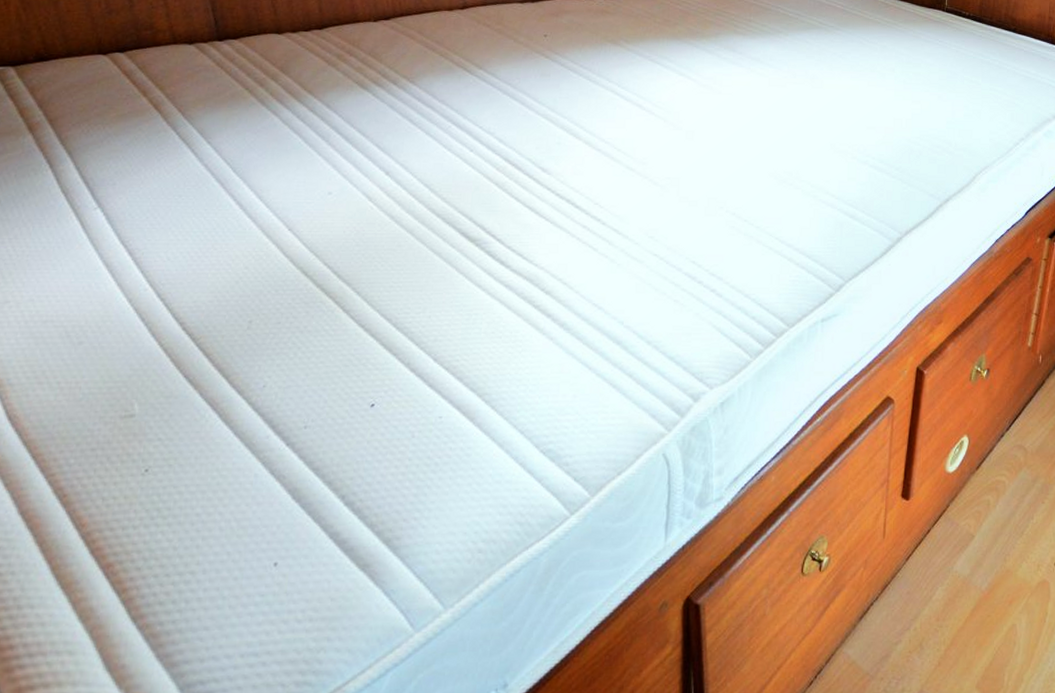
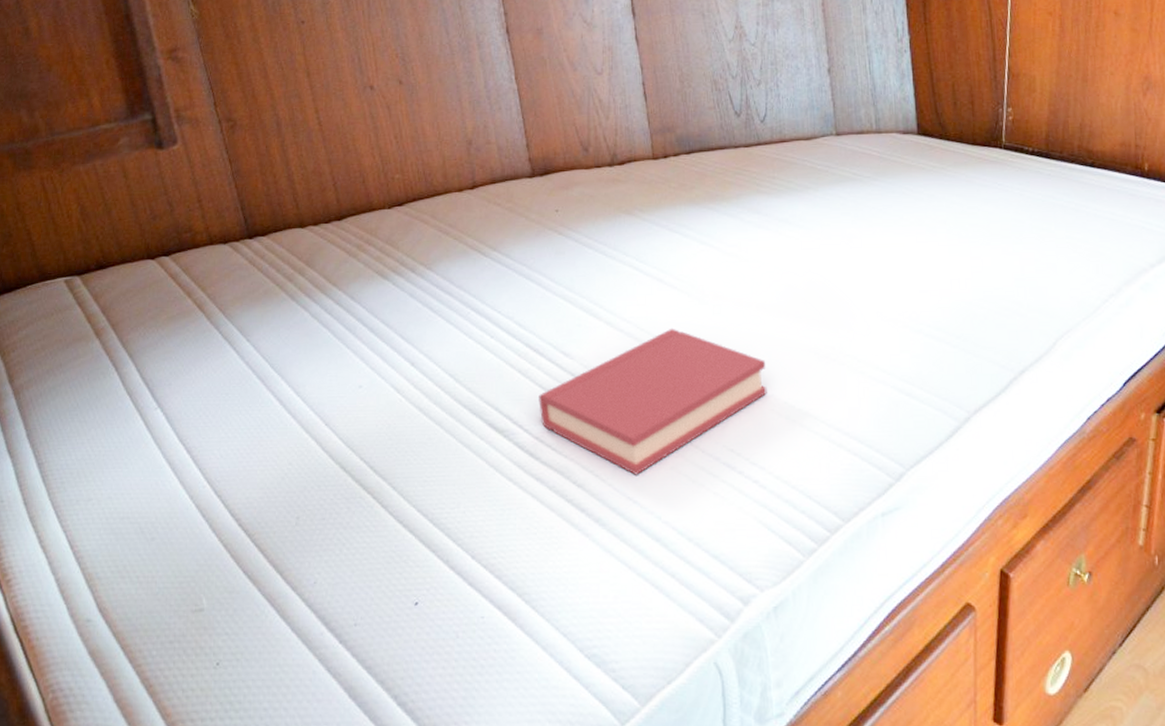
hardback book: none [513,150,730,283] -> present [539,328,767,475]

